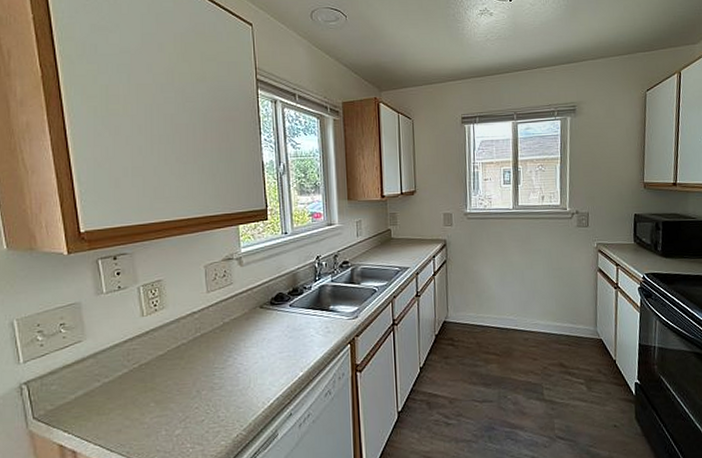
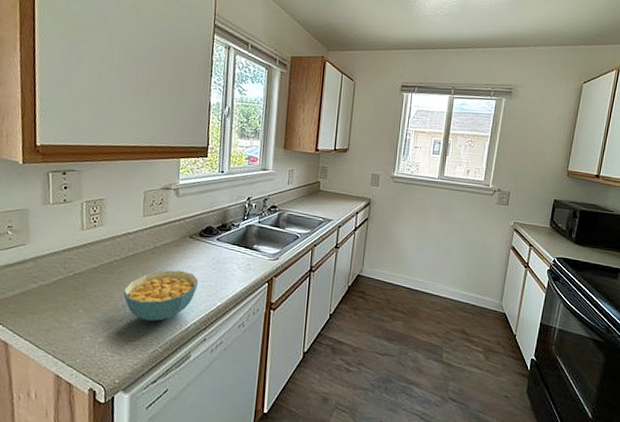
cereal bowl: none [196,344,276,404] -> present [123,270,199,321]

